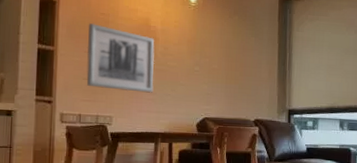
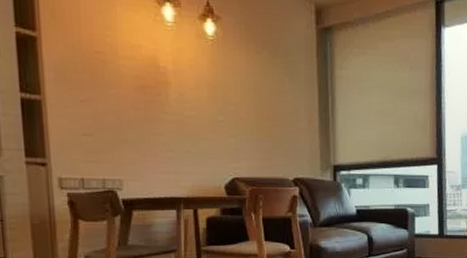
wall art: present [86,22,155,93] -> none [82,63,170,150]

